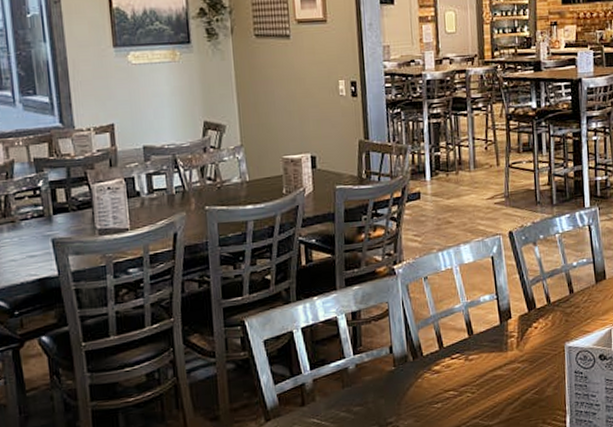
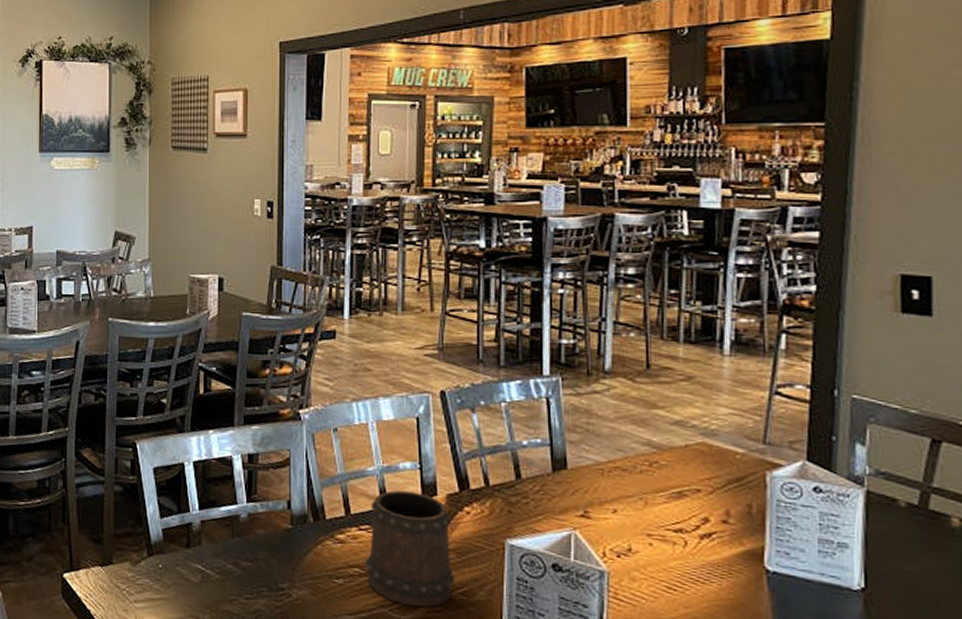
beer mug: none [458,319,530,413] -> present [366,490,456,608]

